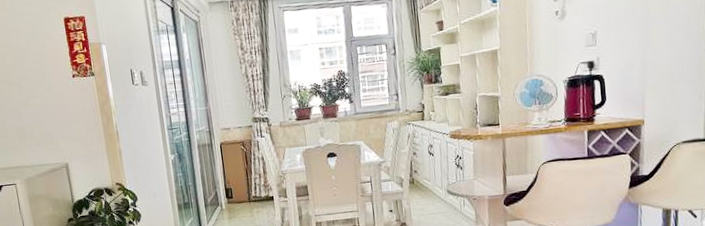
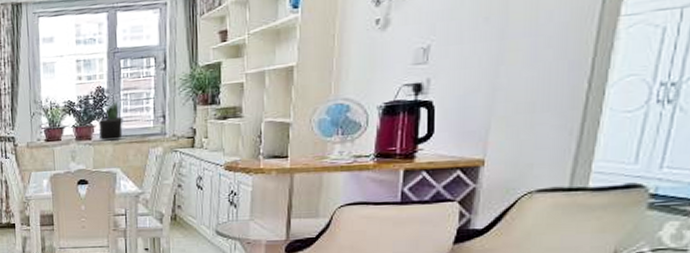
planter: none [341,81,364,118] -> present [97,100,123,141]

